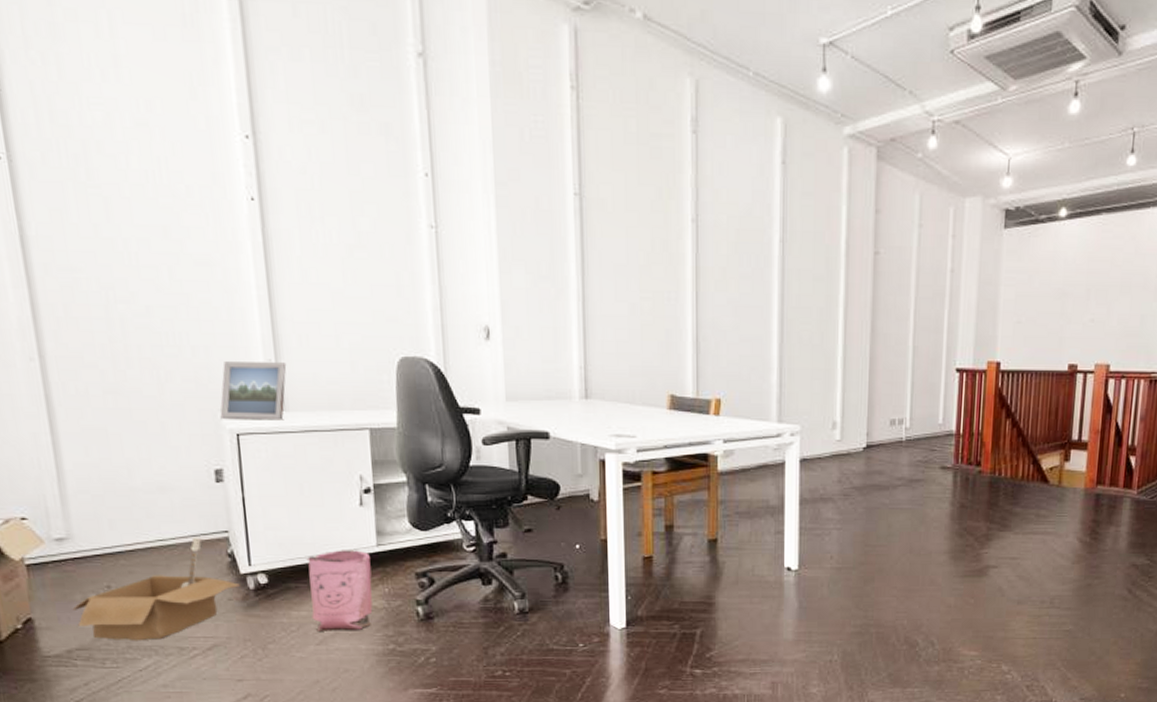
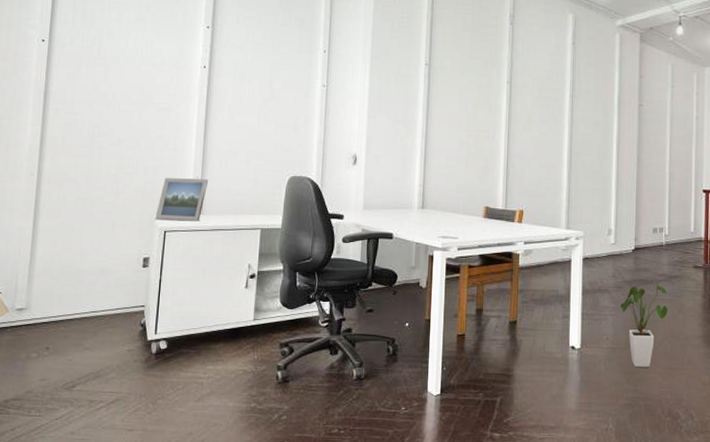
cardboard box: present [72,537,240,641] -> none [16,310,145,394]
bag: present [306,550,373,631] -> none [195,323,247,391]
house plant: none [847,489,908,589] -> present [620,284,668,367]

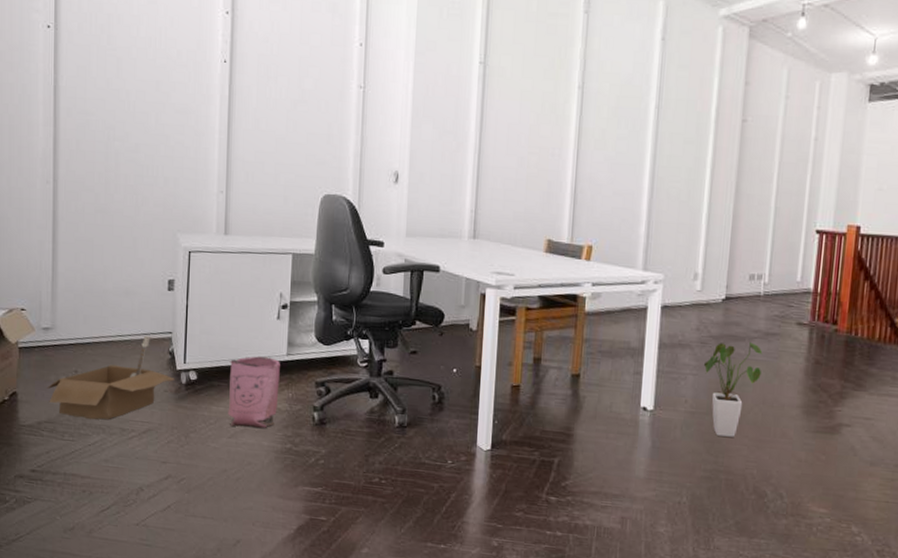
cardboard box: none [16,310,145,394] -> present [47,335,175,420]
picture frame: present [155,178,209,220] -> none [178,191,234,241]
bag: none [195,323,247,391] -> present [228,356,280,429]

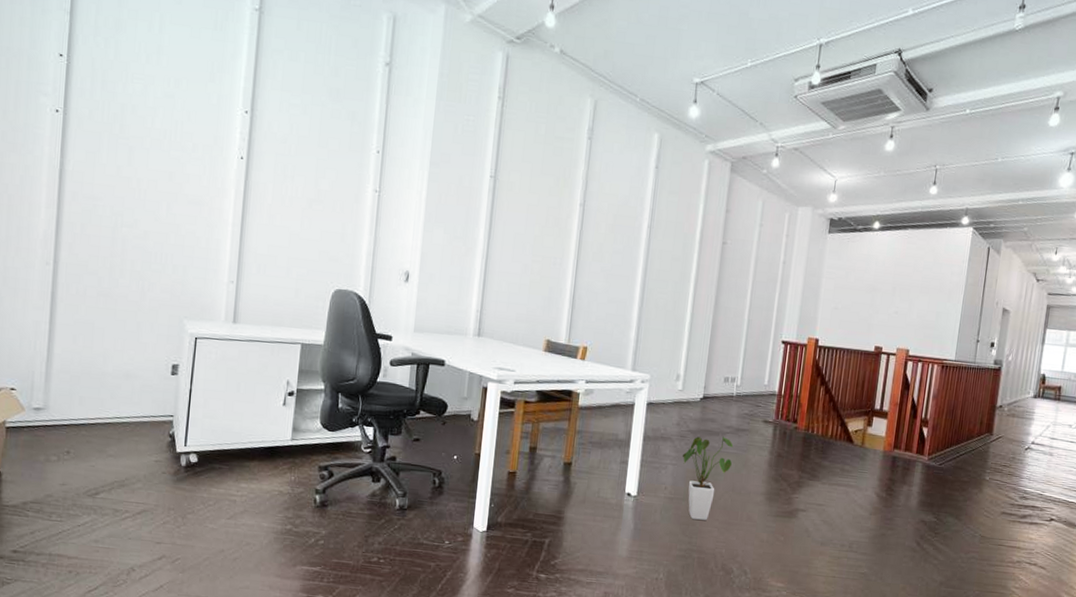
cardboard box: present [47,335,175,420] -> none [35,417,174,501]
bag: present [228,356,280,429] -> none [228,440,284,511]

